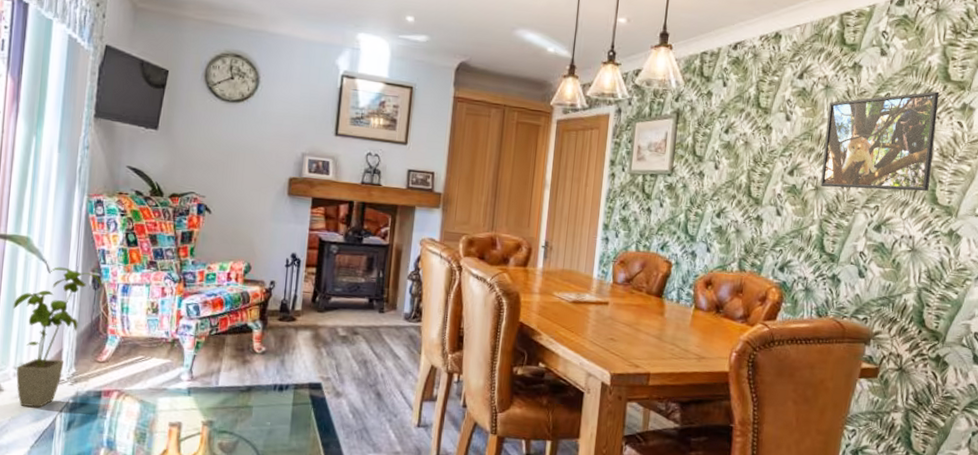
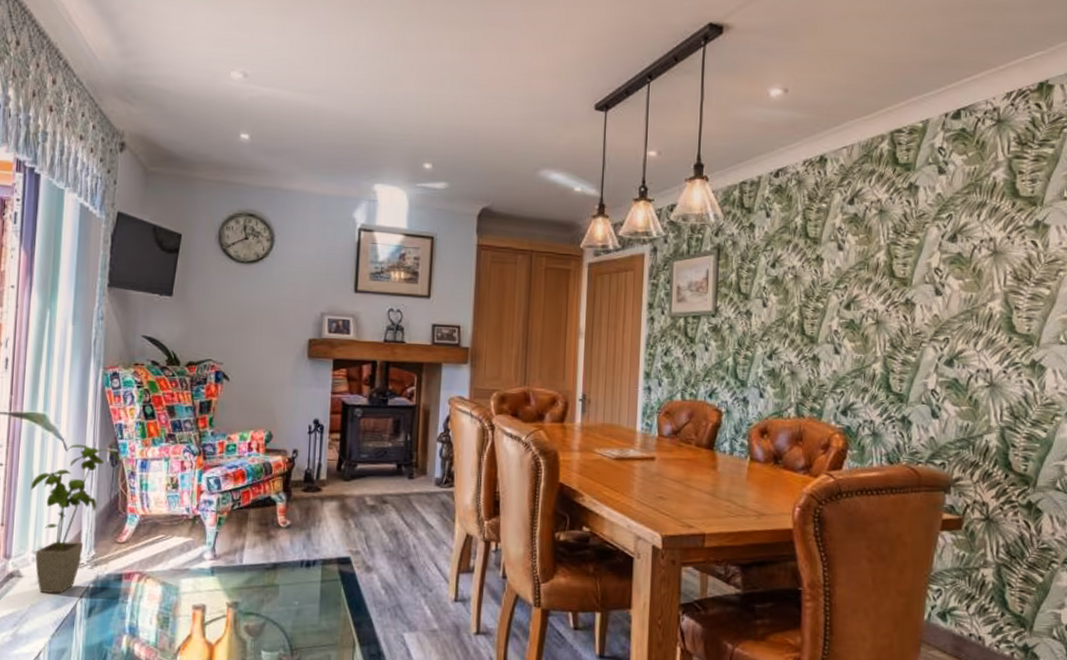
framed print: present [820,91,940,192] -> none [881,209,1008,321]

